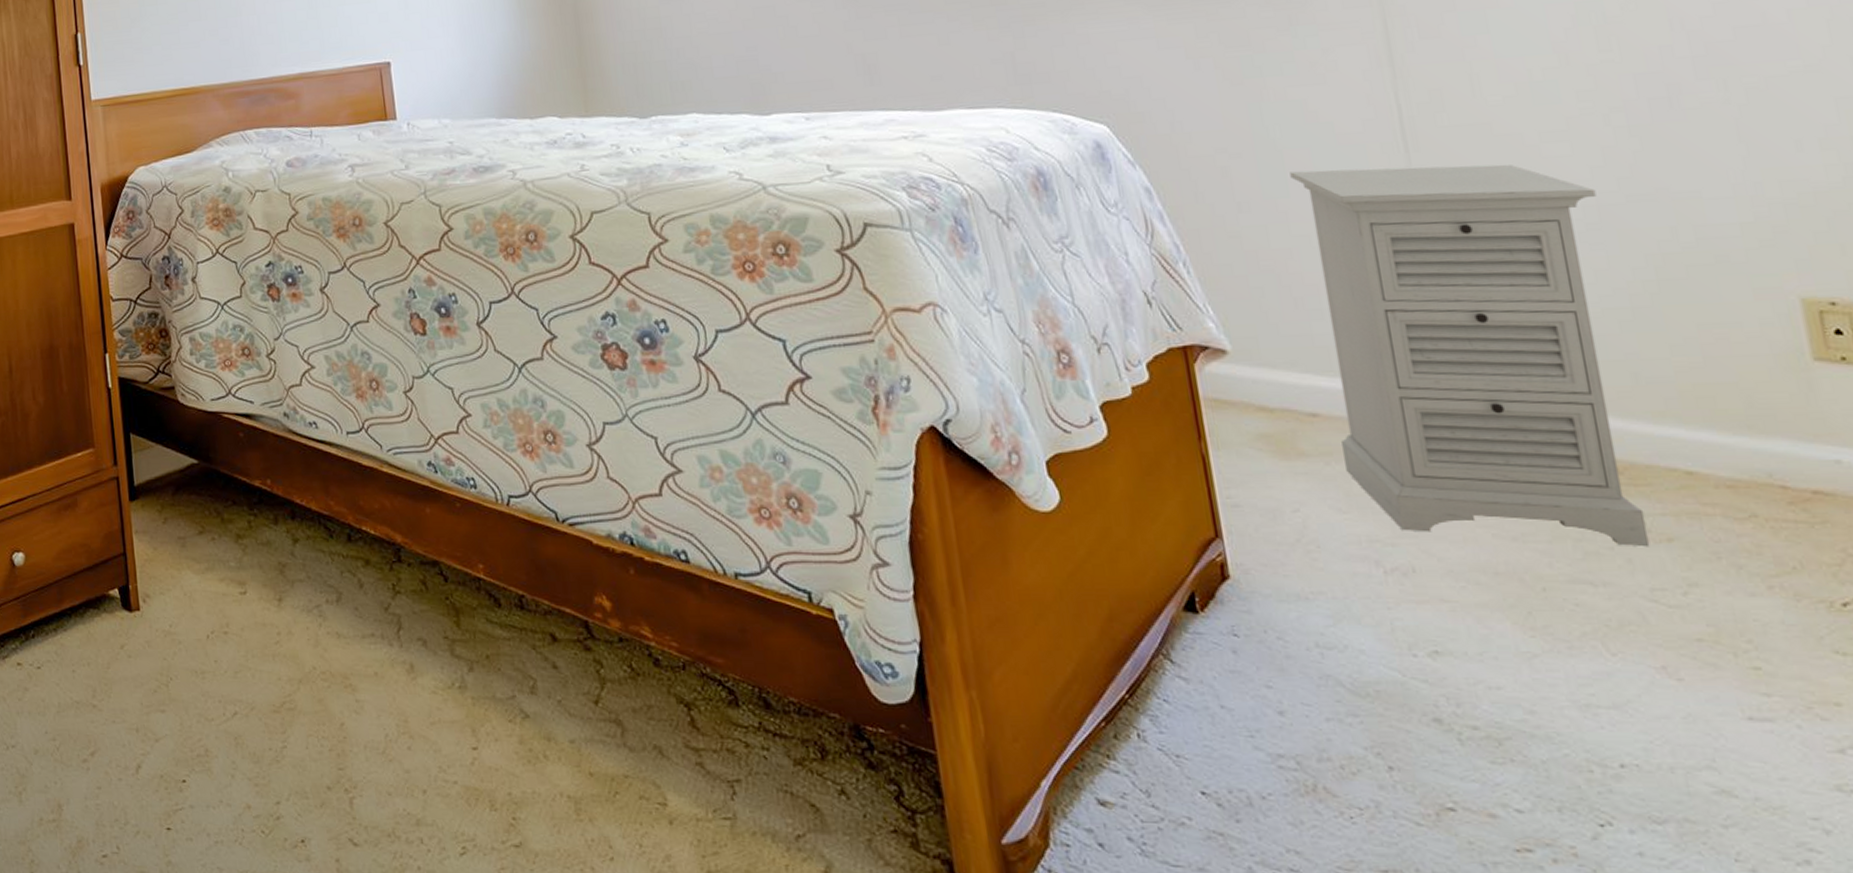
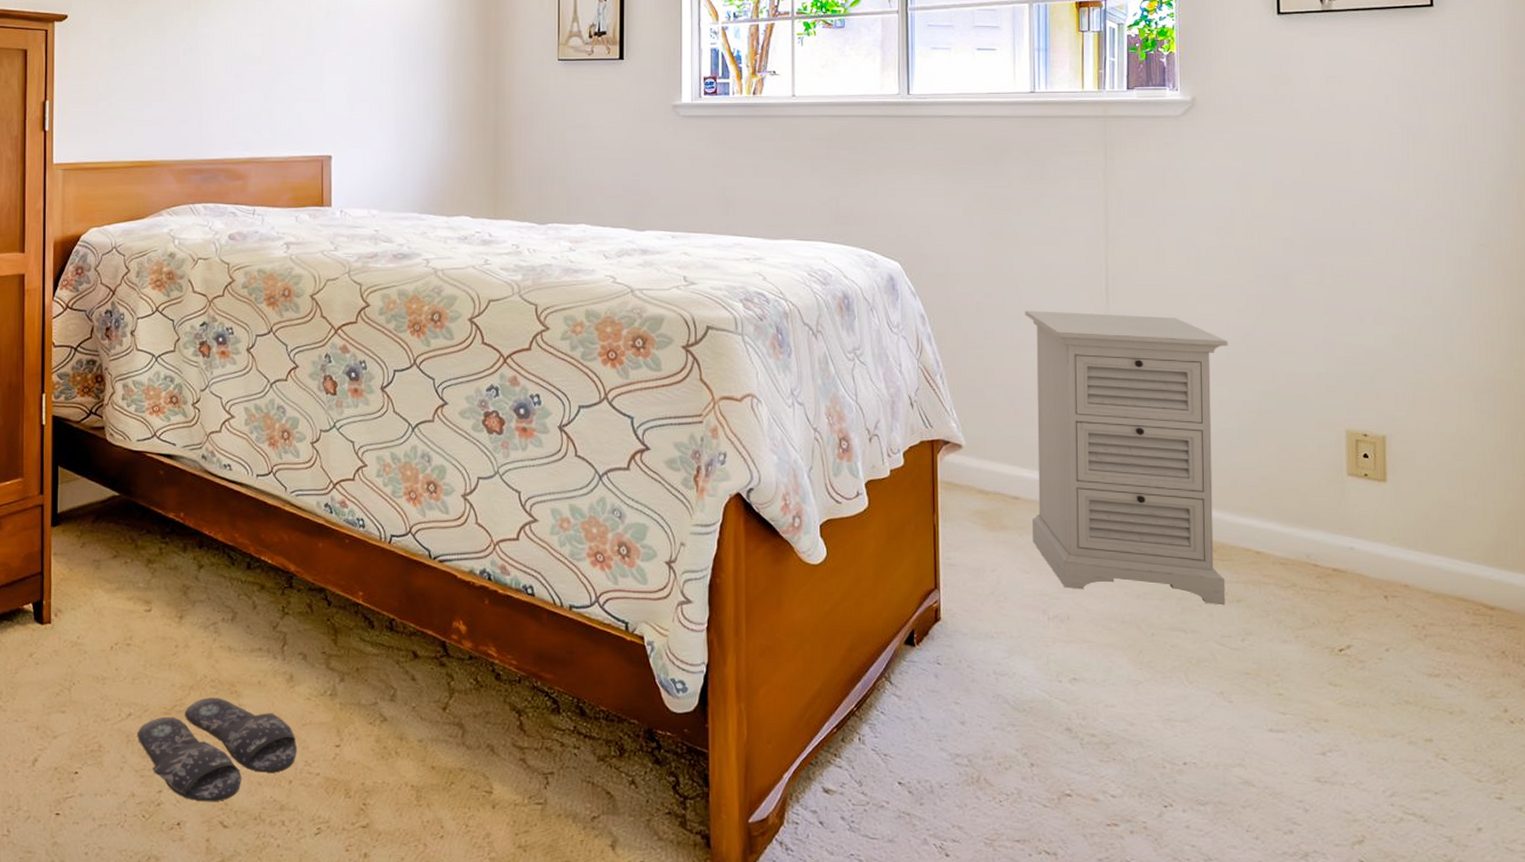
slippers: none [246,692,428,814] -> present [138,697,296,801]

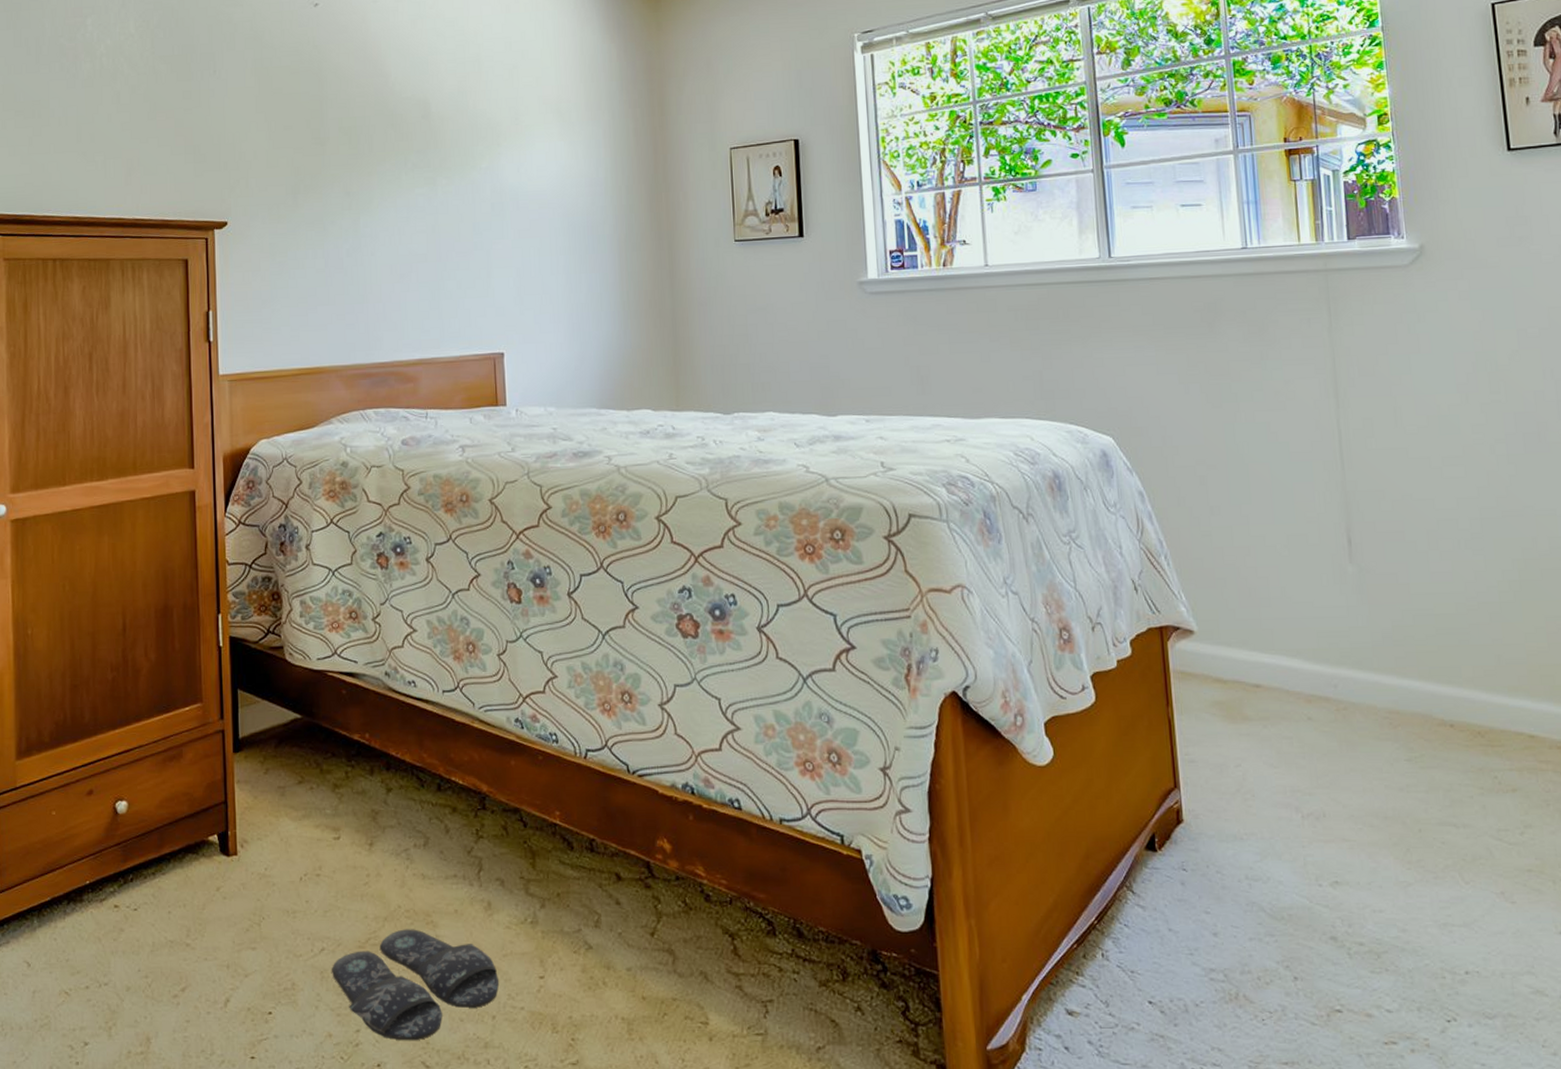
nightstand: present [1025,311,1228,606] -> none [1253,482,1500,796]

